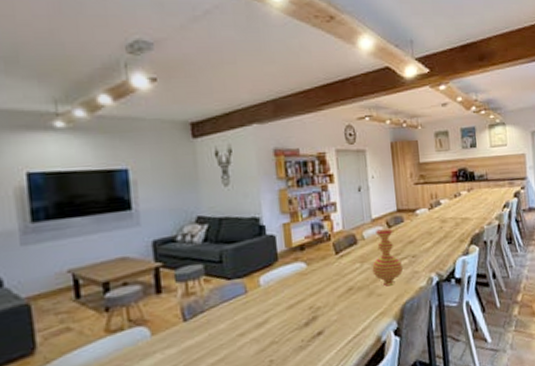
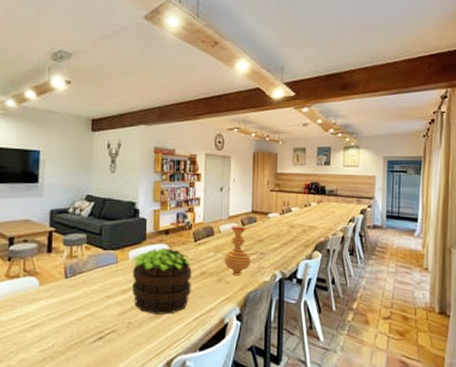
potted plant: none [264,266,339,346] -> present [132,247,192,314]

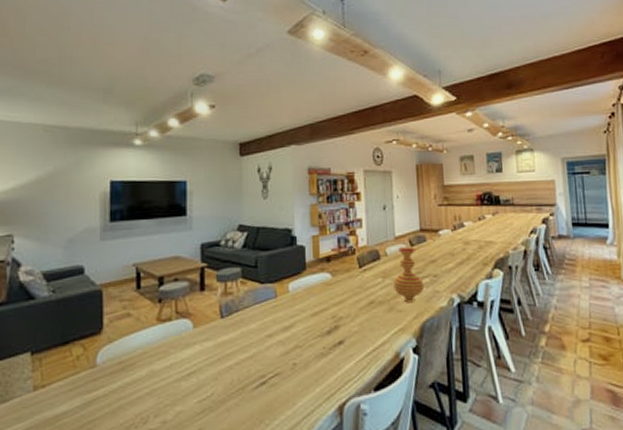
potted plant: present [132,247,192,314] -> none [292,277,360,353]

